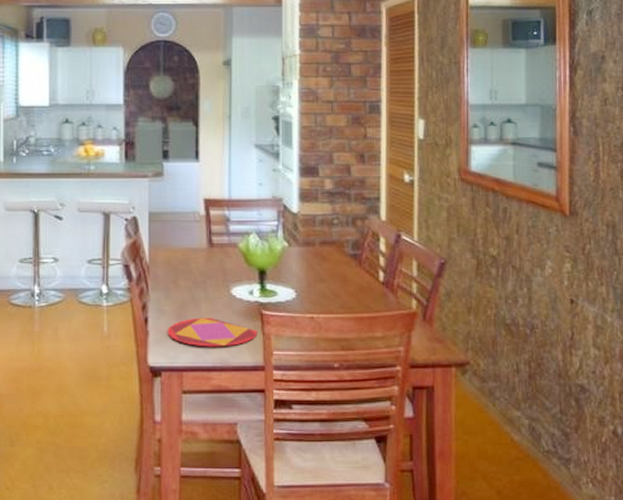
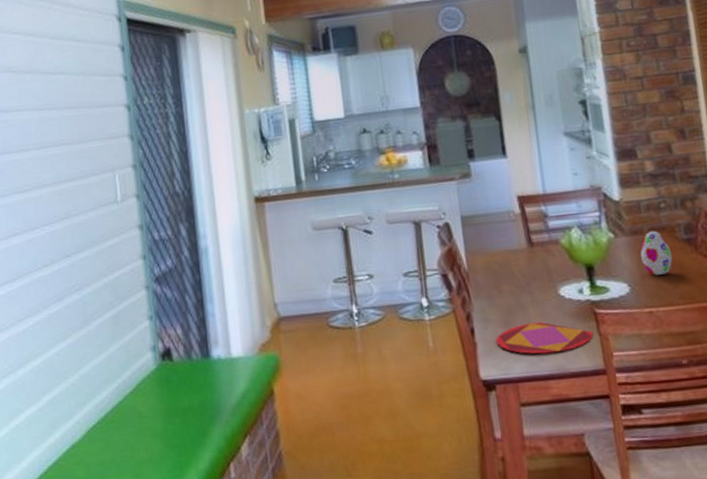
decorative egg: none [309,243,338,285] -> present [640,230,673,276]

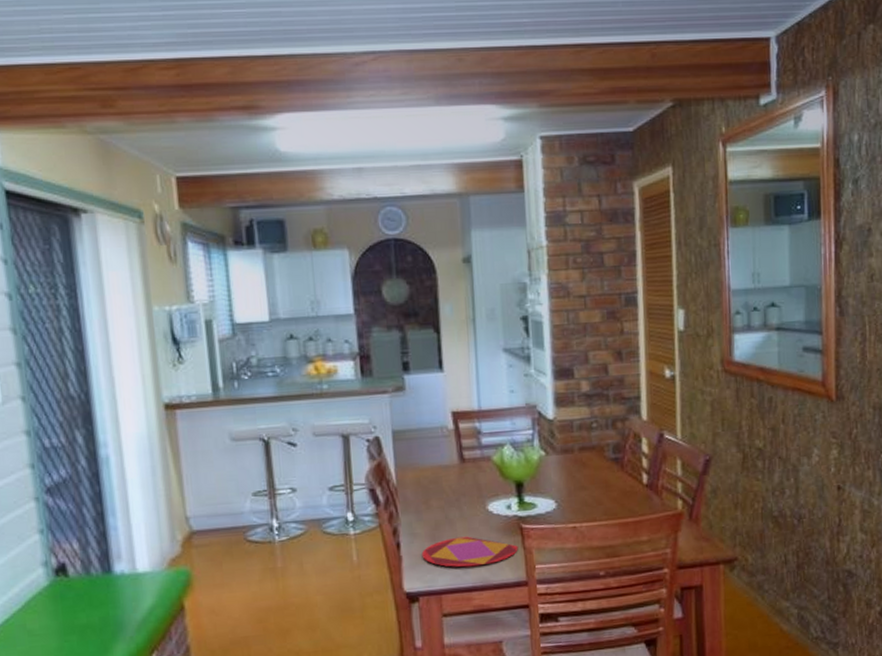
decorative egg: present [640,230,673,276] -> none [569,449,600,493]

